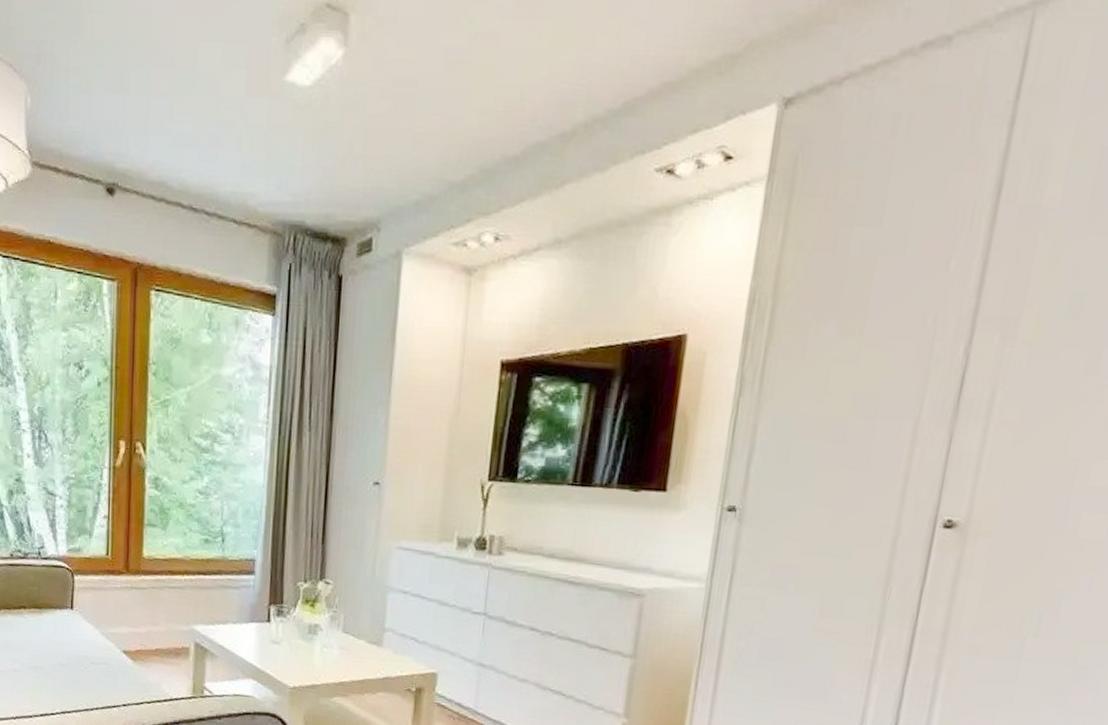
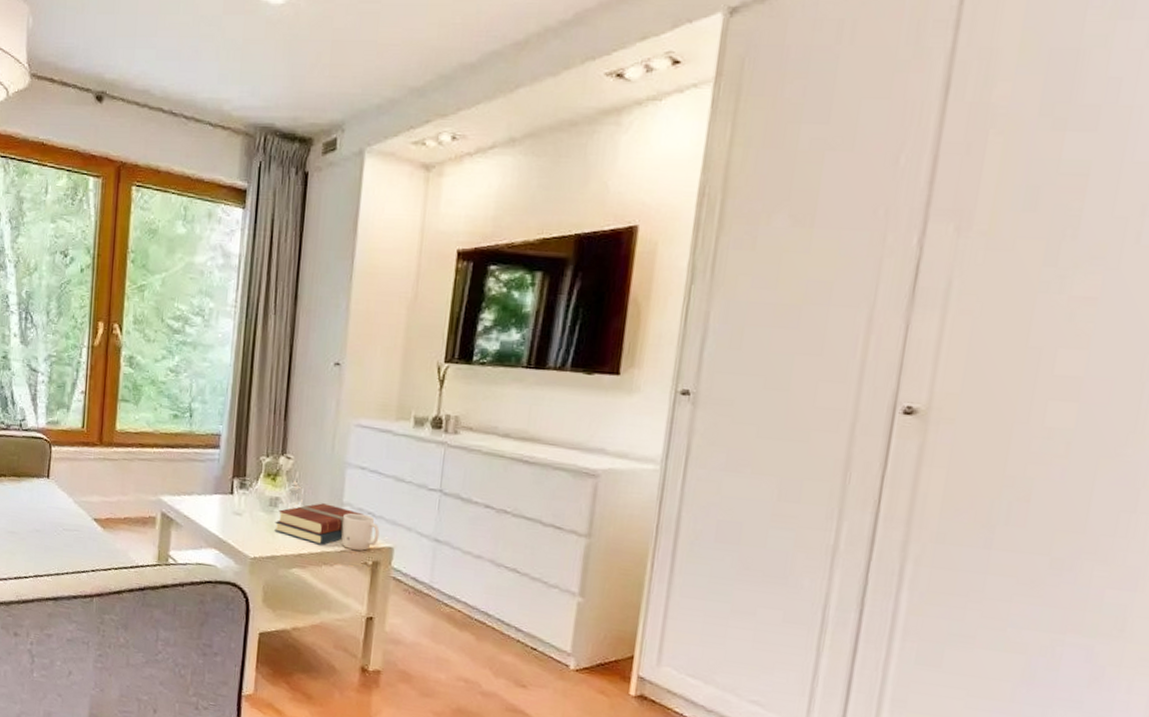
books: none [314,629,407,673] -> present [274,503,365,545]
mug: none [383,638,423,678] -> present [341,512,380,551]

